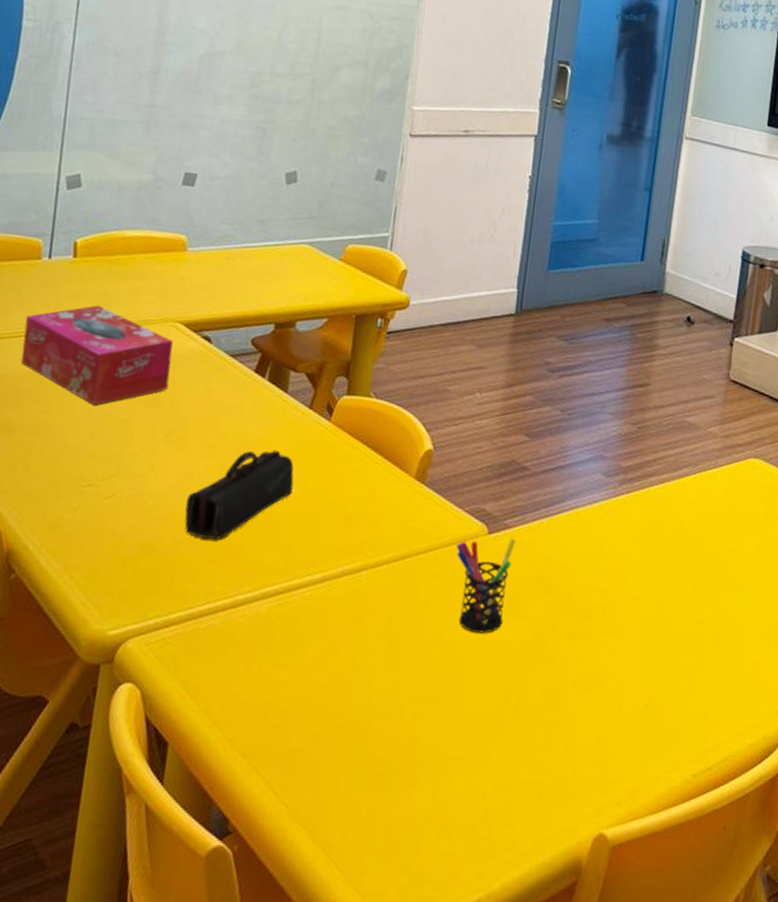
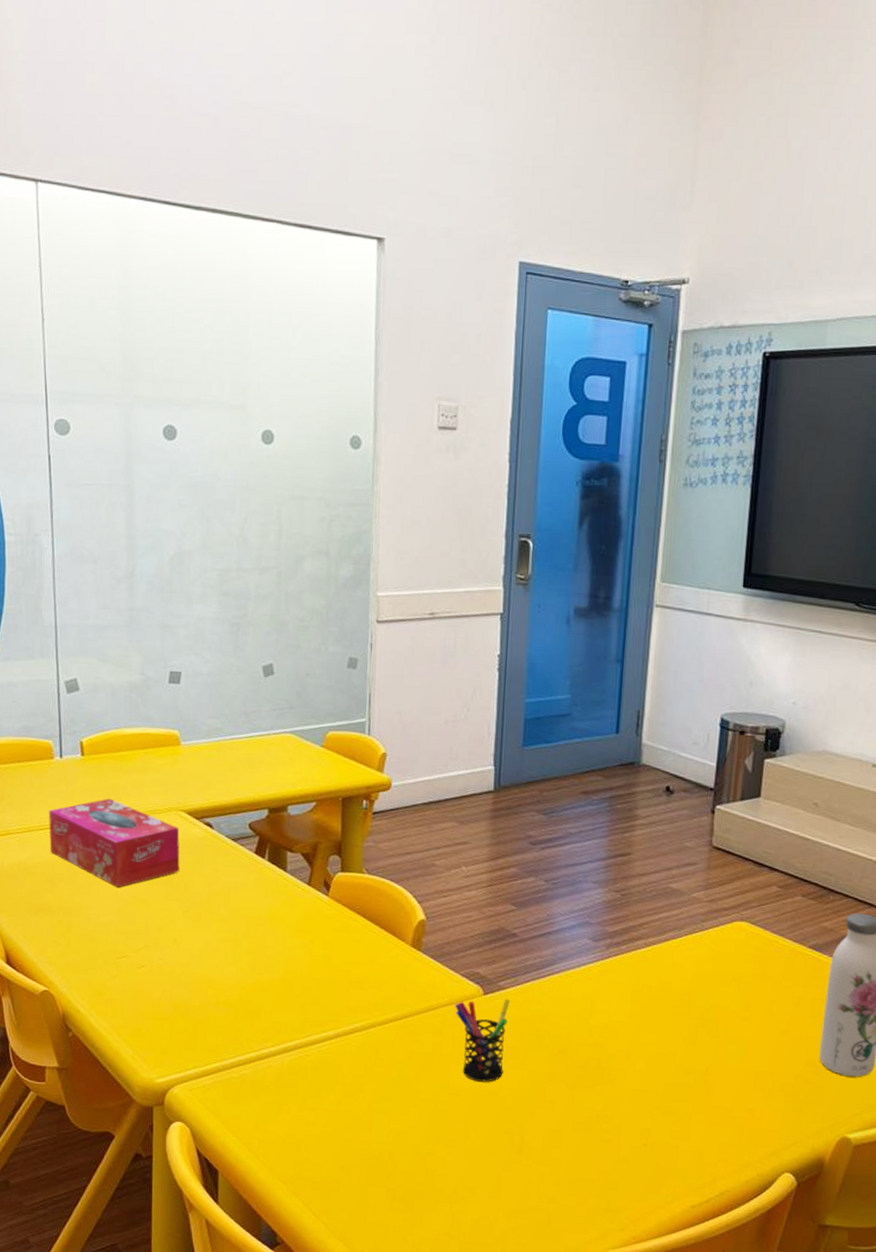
pencil case: present [184,450,294,540] -> none [208,923,301,1002]

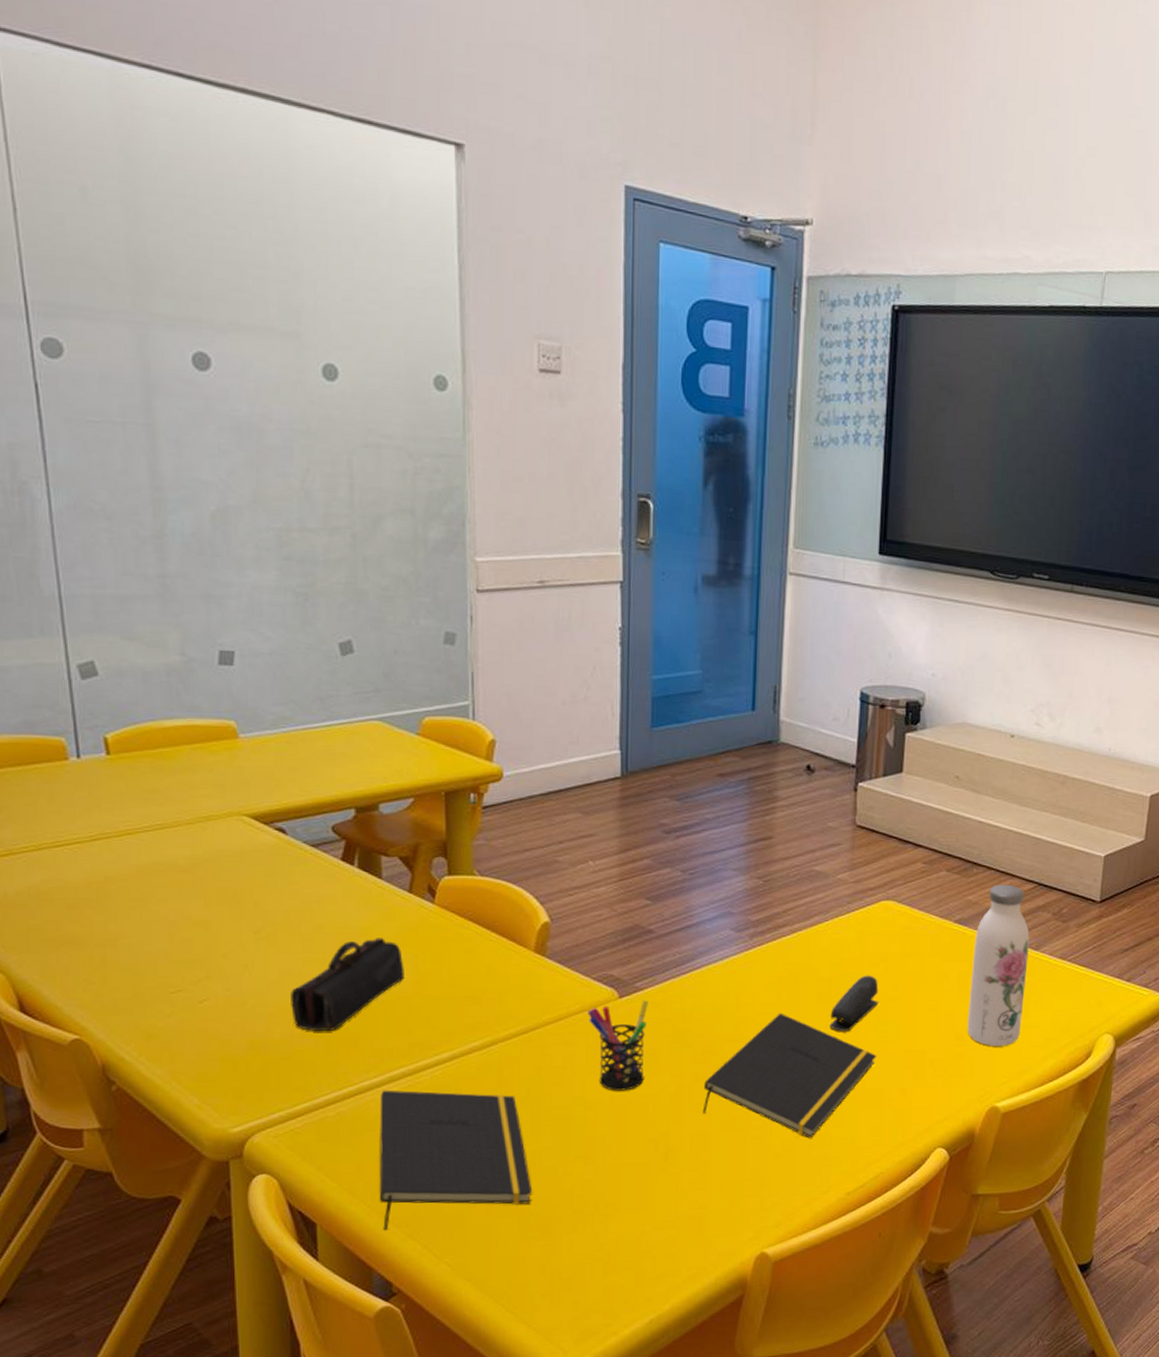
tissue box: present [49,798,180,887] -> none [66,804,246,910]
pencil case: none [208,923,301,1002] -> present [291,937,404,1031]
notepad: none [271,1058,400,1185] -> present [379,1090,533,1231]
notepad: none [555,1022,726,1148] -> present [702,1013,877,1139]
stapler: none [680,993,730,1047] -> present [829,975,879,1032]

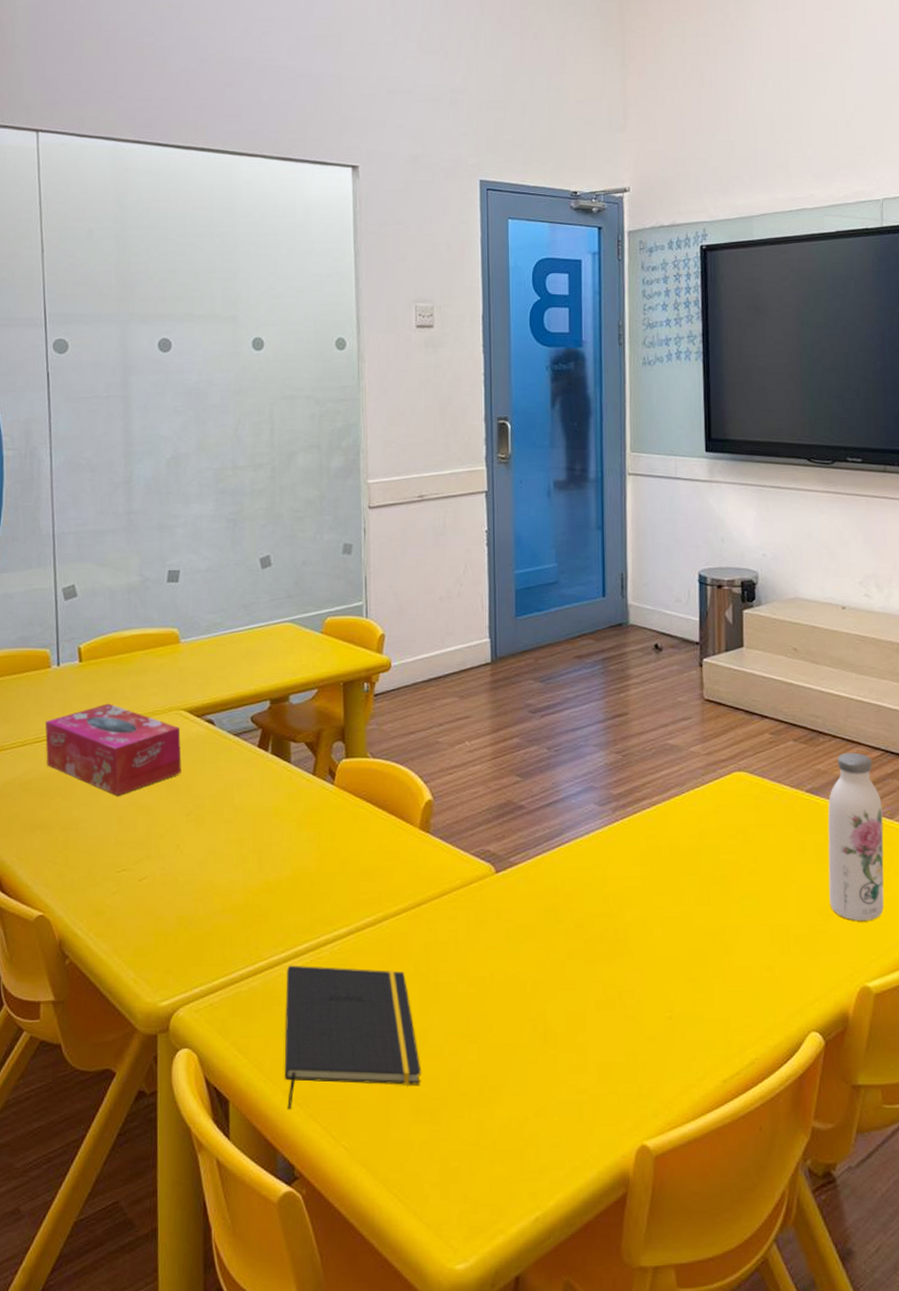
tissue box: none [66,804,246,910] -> present [45,703,182,796]
pencil case: present [291,937,404,1031] -> none [213,817,309,907]
pen holder: present [588,1000,648,1091] -> none [468,875,522,967]
notepad: present [702,1013,877,1139] -> none [576,886,742,1020]
stapler: present [829,975,879,1032] -> none [693,847,740,906]

